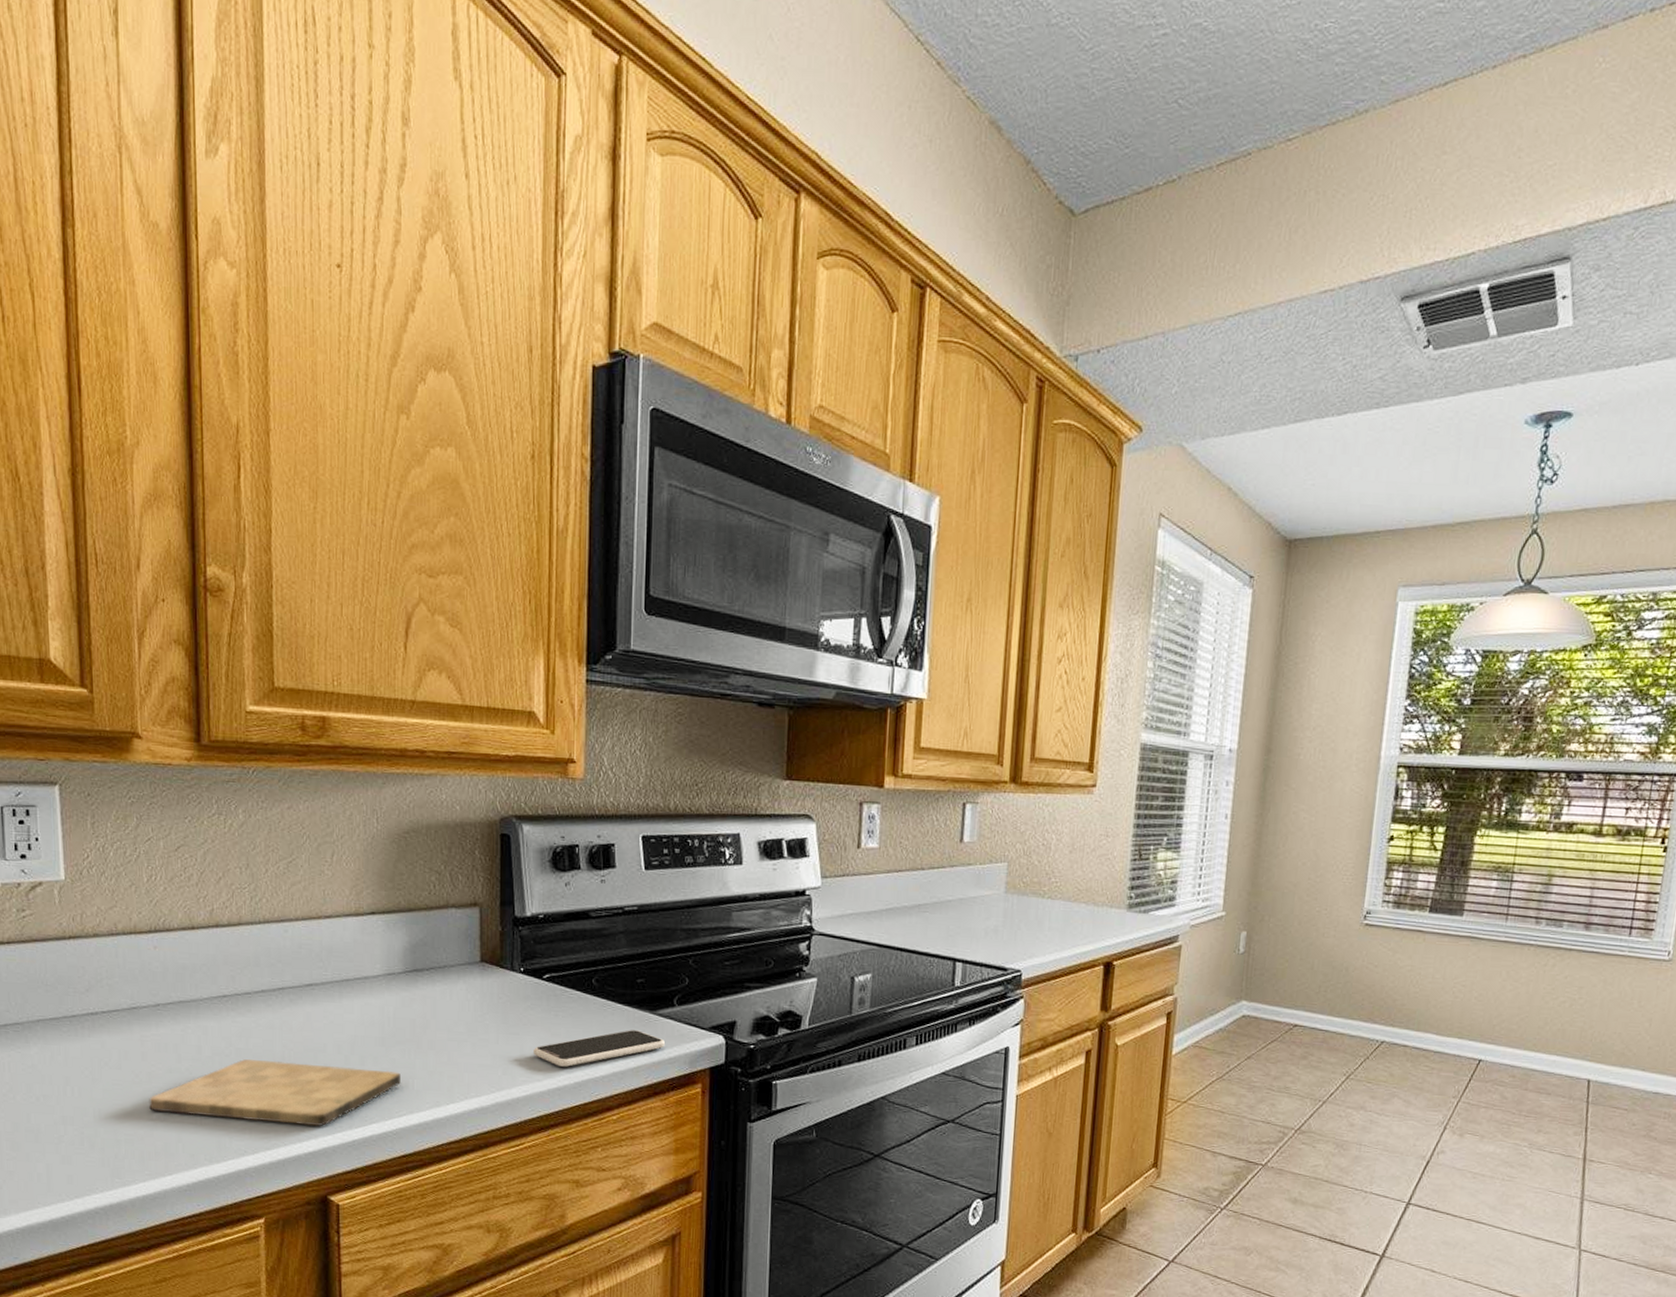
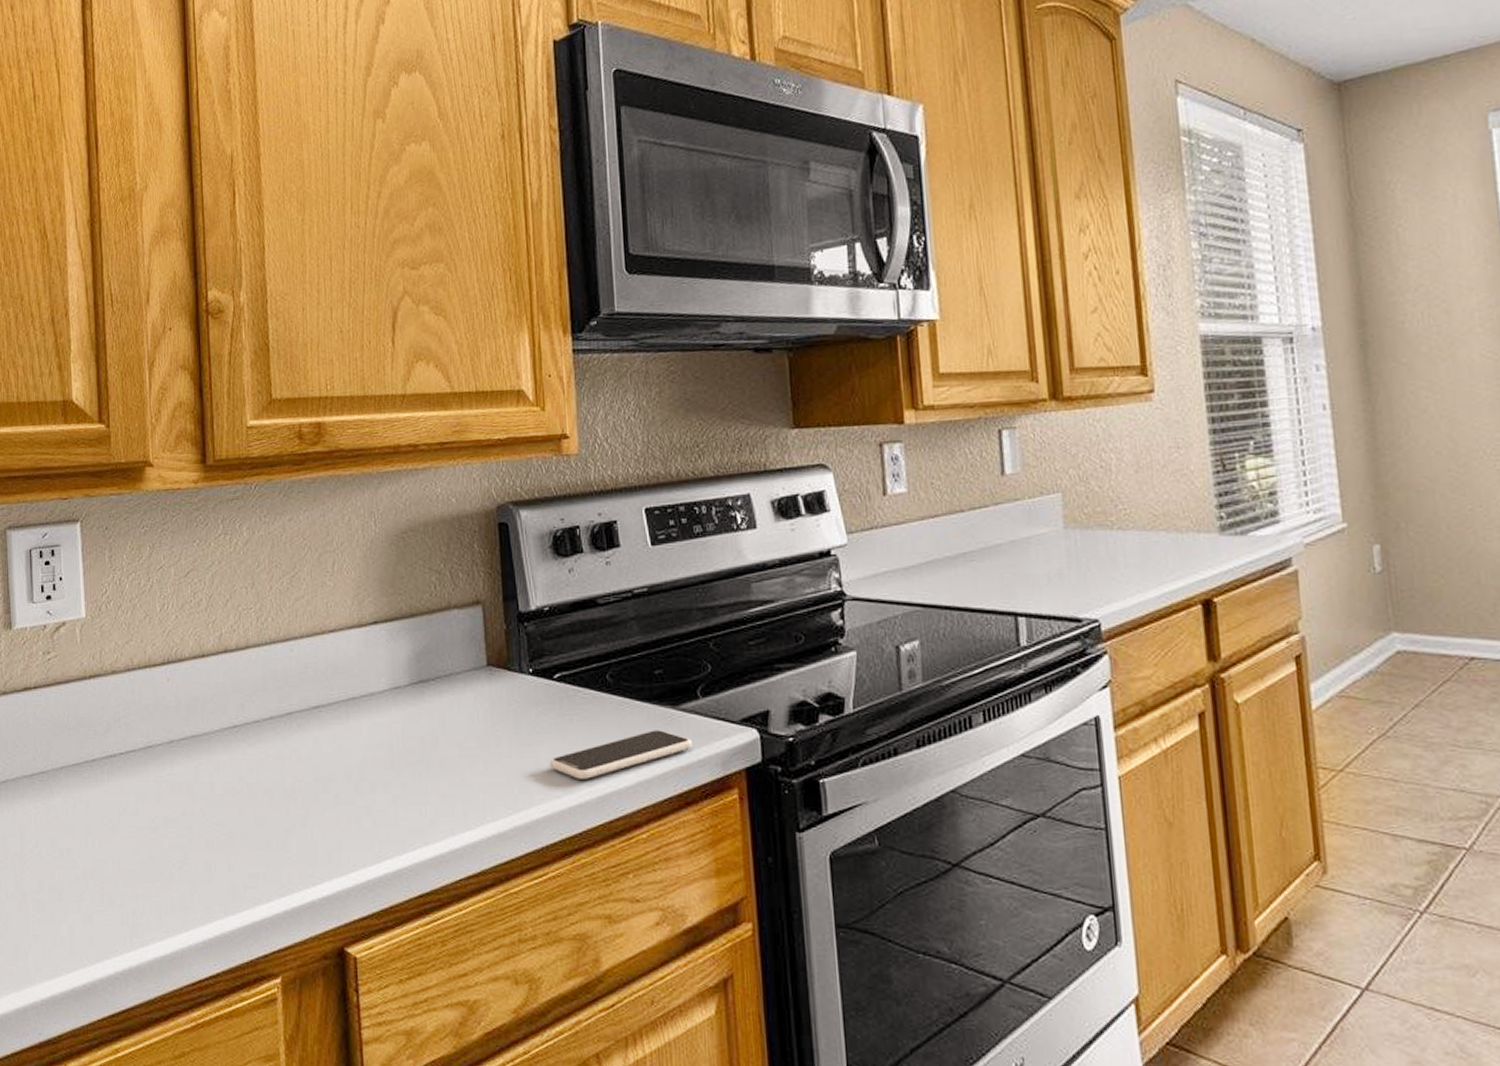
cutting board: present [149,1059,401,1126] -> none [165,795,413,866]

